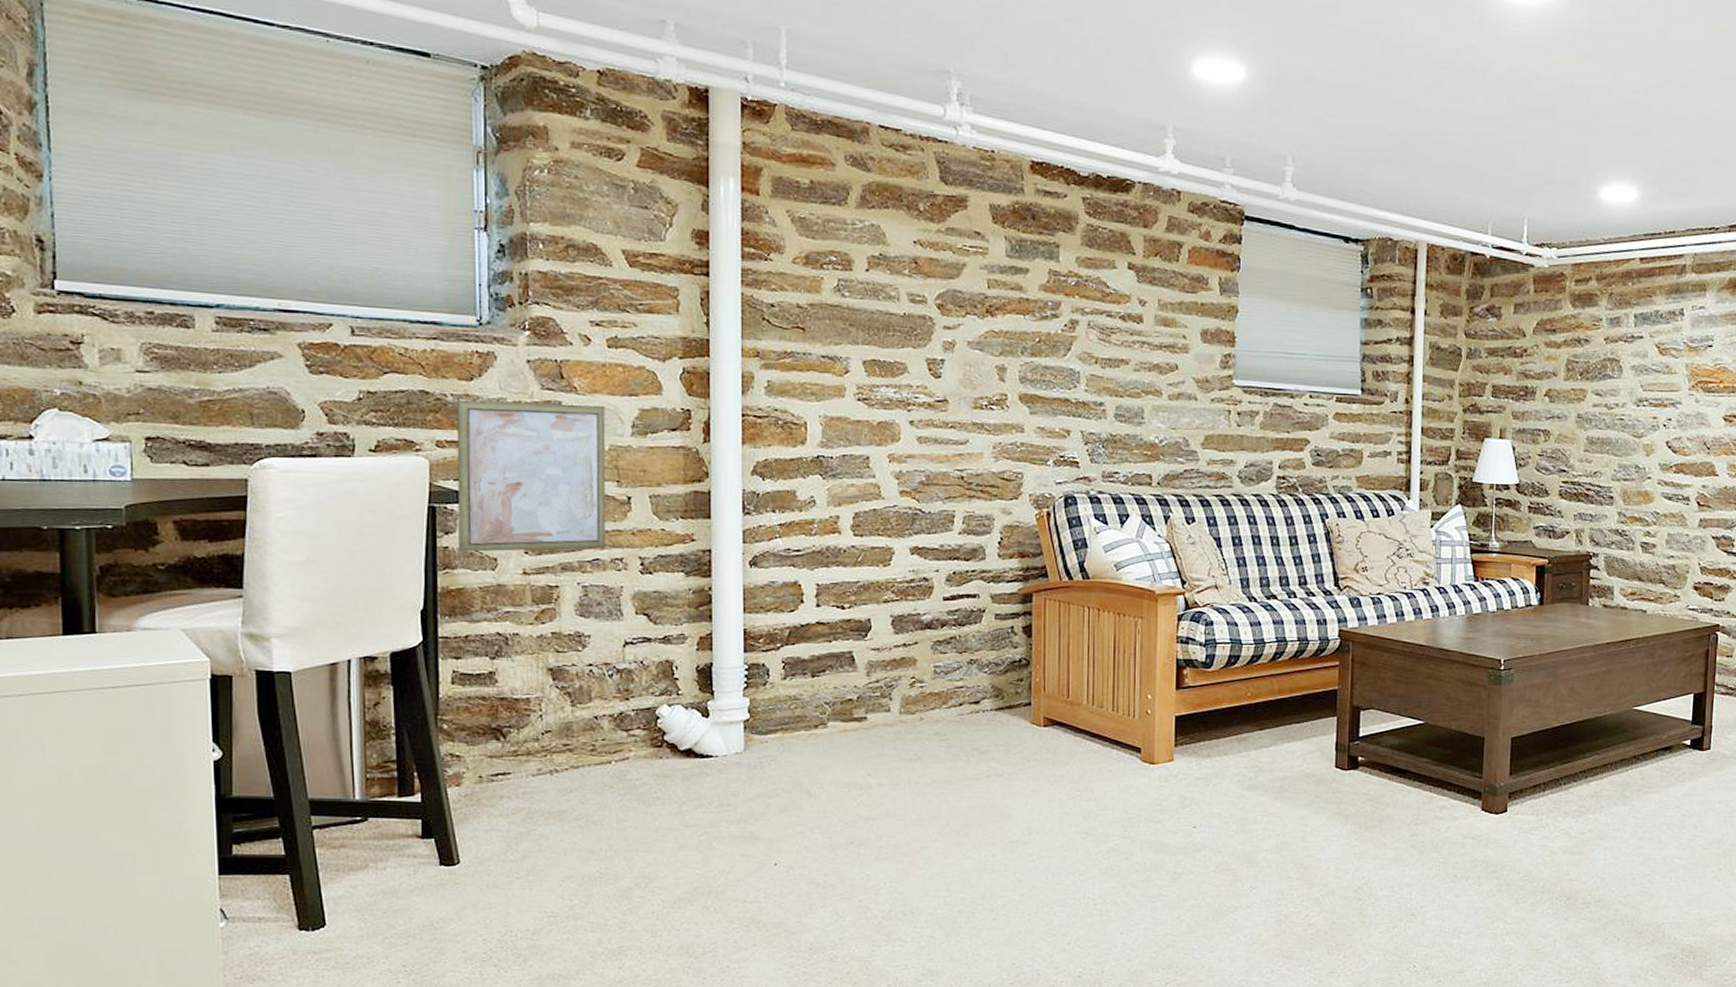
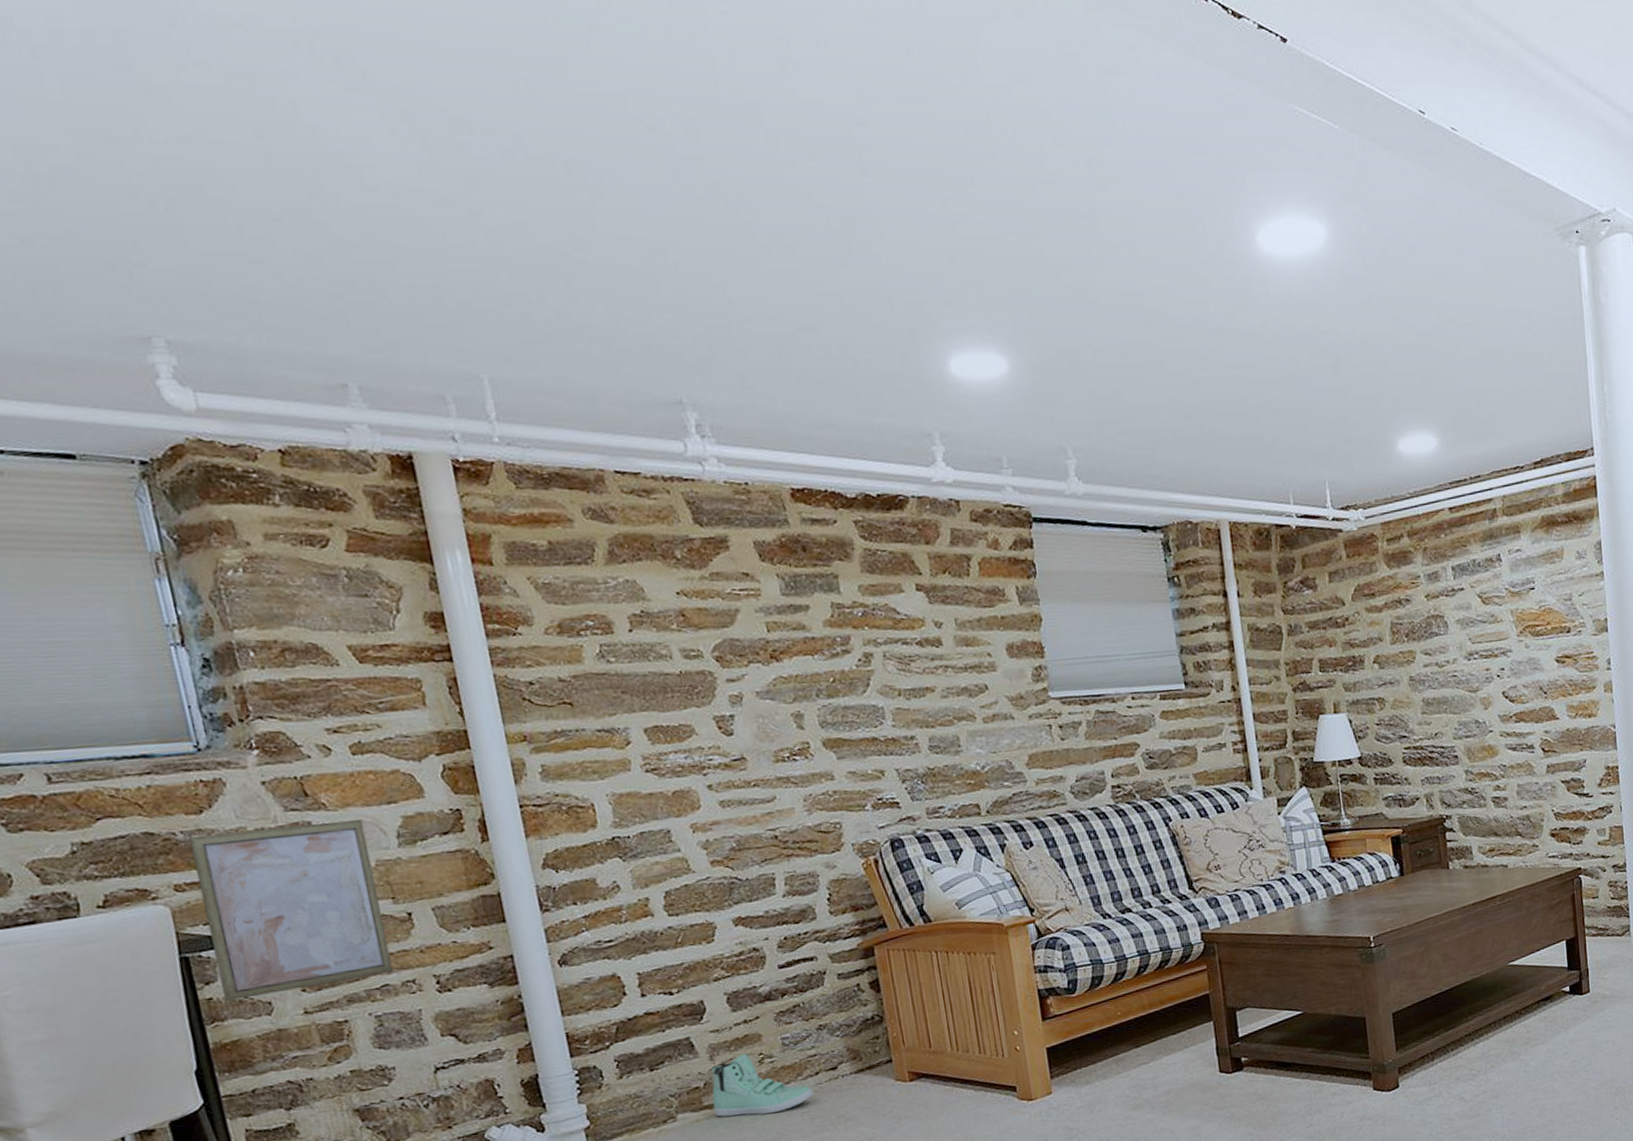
sneaker: none [861,675,955,736] -> present [712,1053,815,1117]

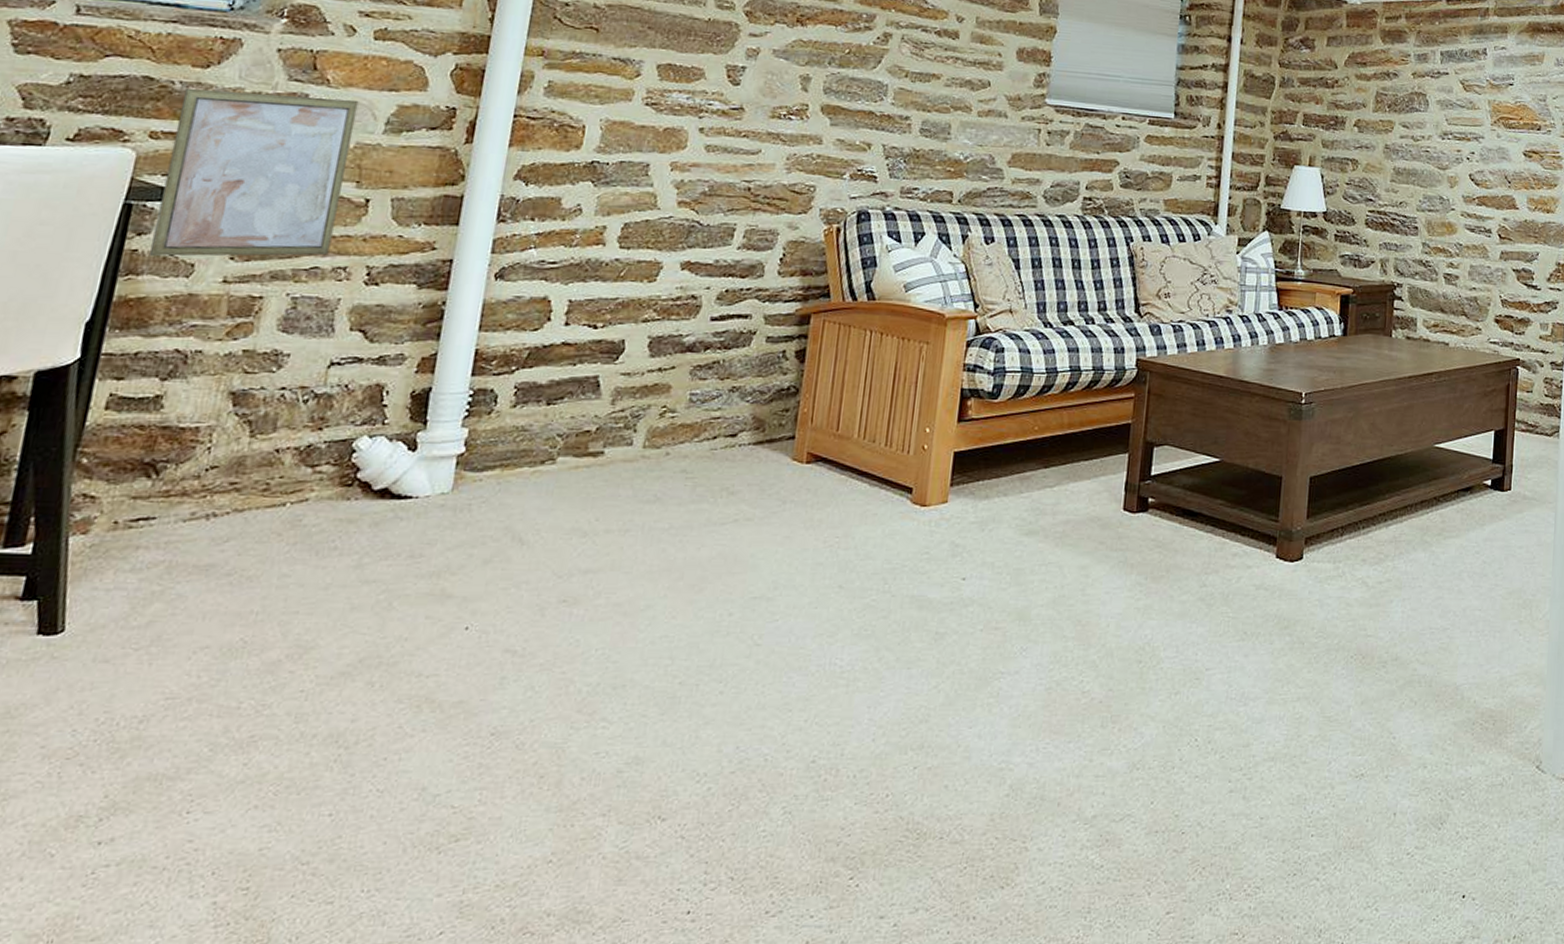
sneaker: present [712,1053,815,1117] -> none [596,403,706,473]

